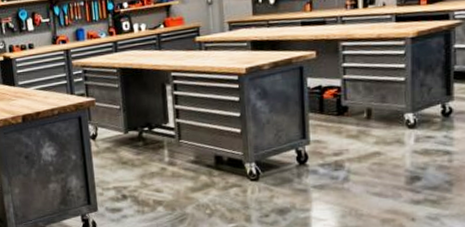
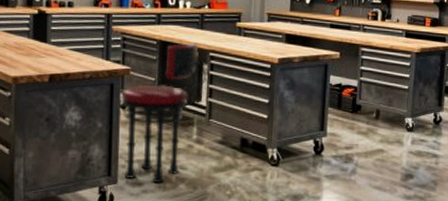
stool: none [89,64,171,207] -> present [121,41,207,183]

